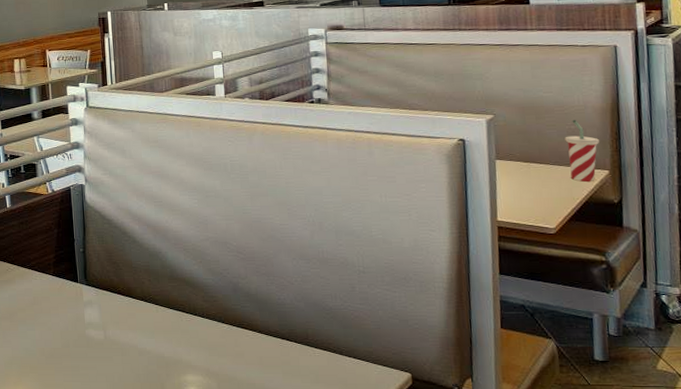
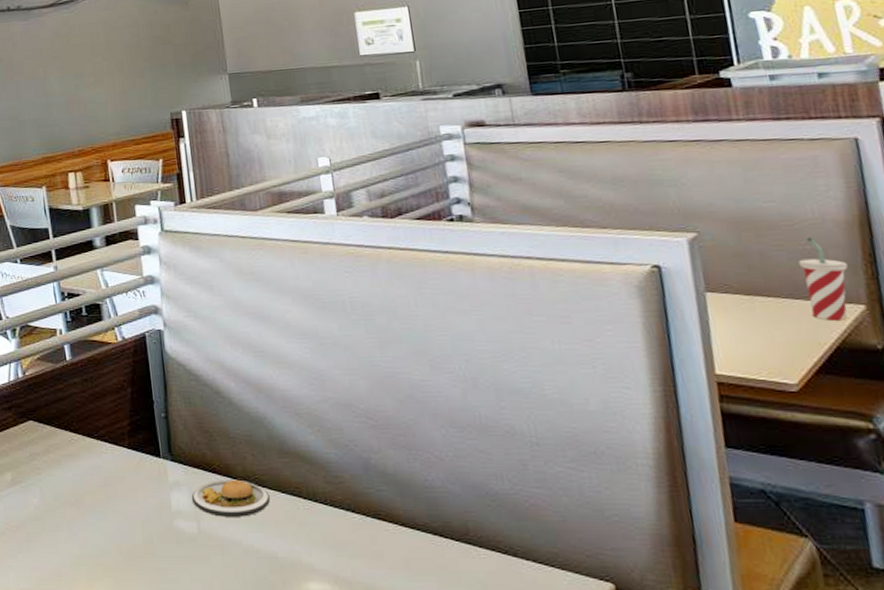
hamburger: none [100,299,161,327] -> present [191,479,270,517]

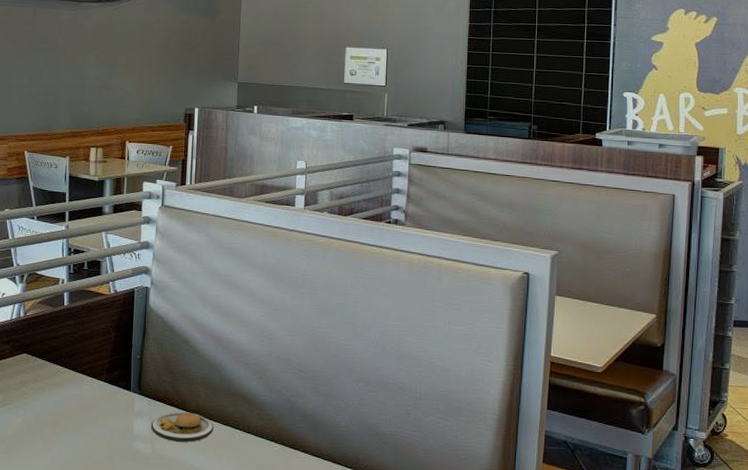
beverage cup: present [798,237,849,322] -> none [620,262,651,325]

